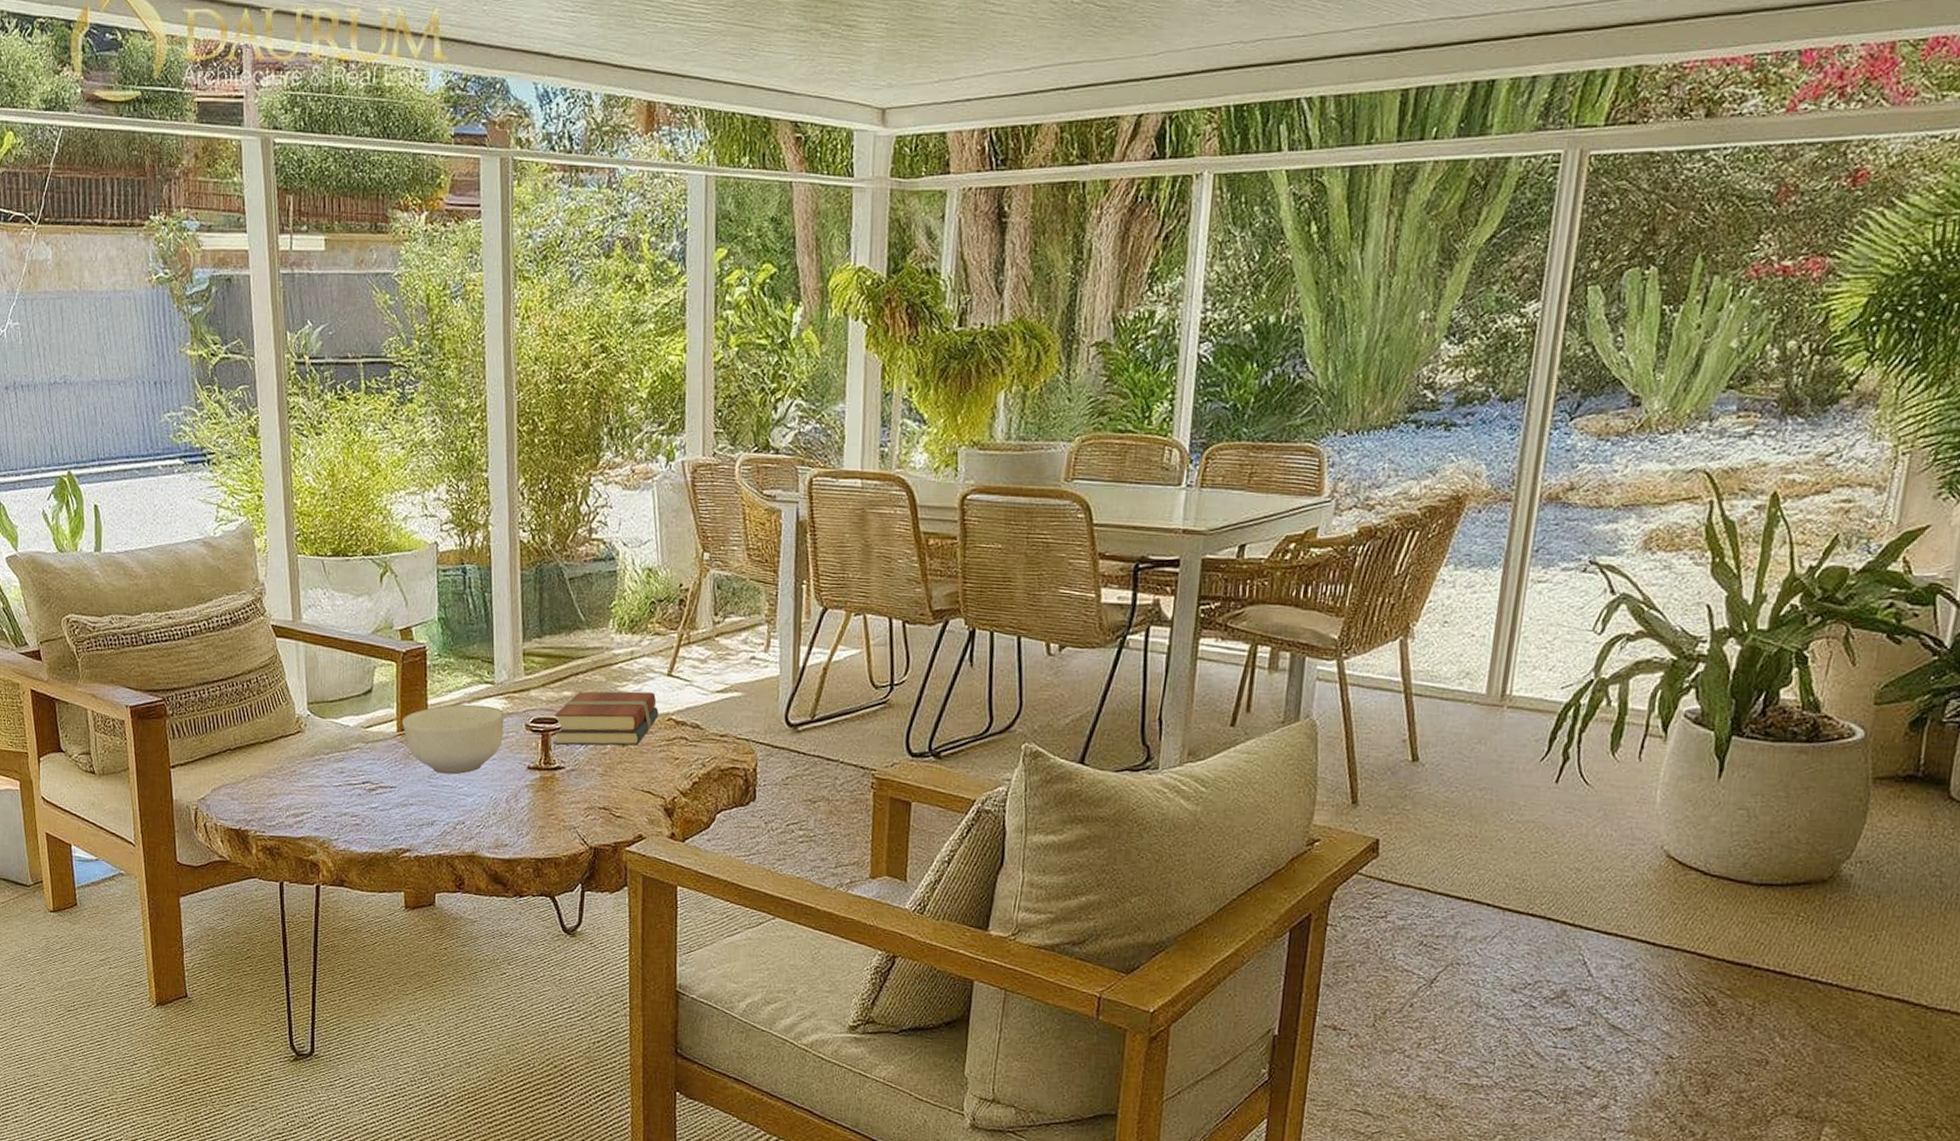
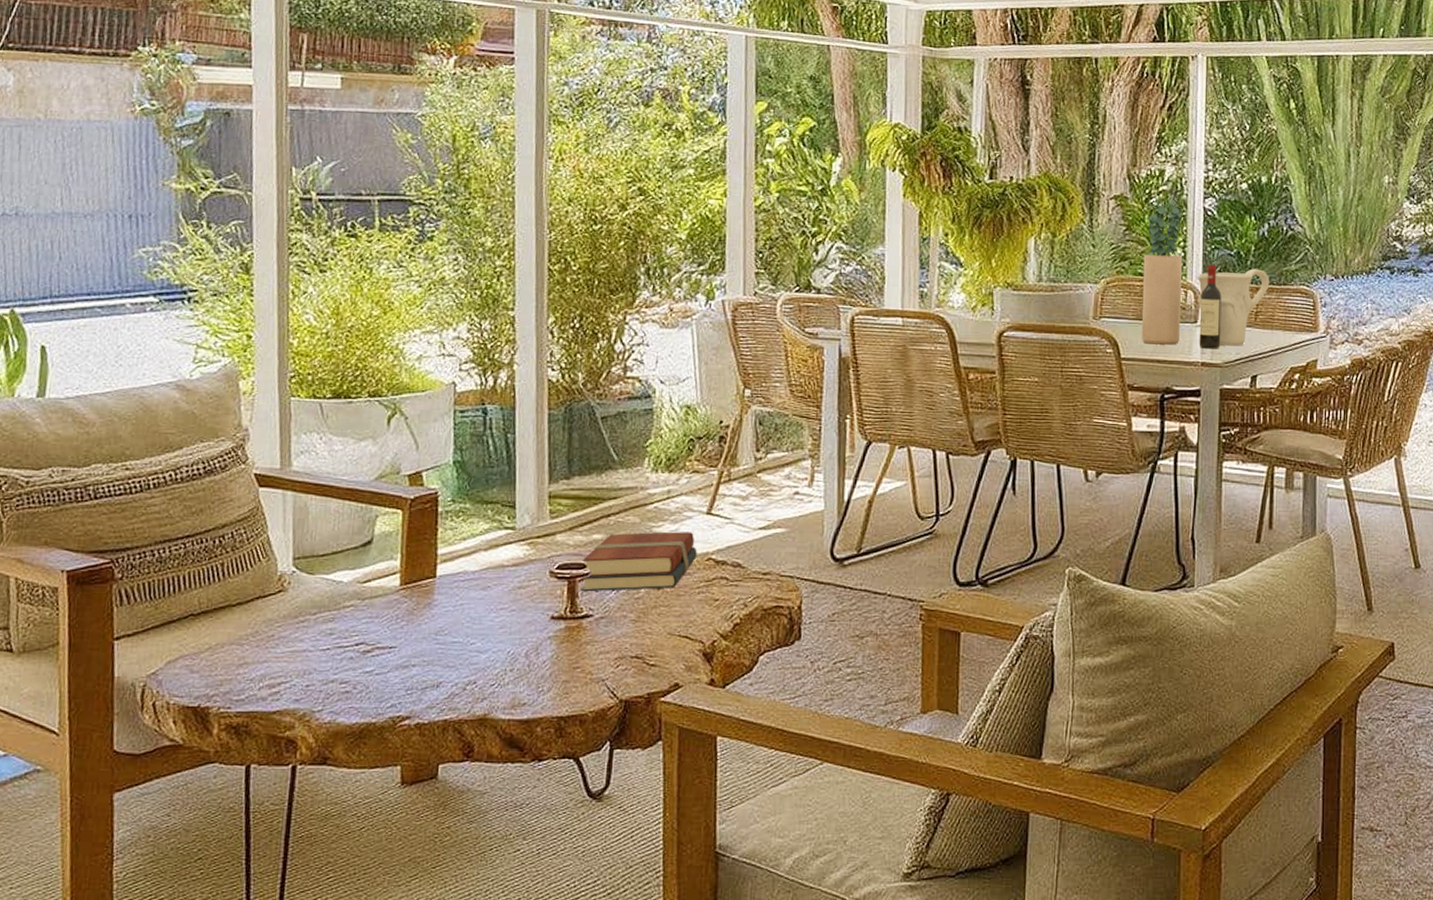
bowl: present [401,704,504,775] -> none [406,552,526,630]
vase: none [1117,337,1172,510] -> present [1141,192,1183,345]
wine bottle: none [1181,419,1212,515] -> present [1199,264,1222,349]
pitcher: none [1183,423,1269,512] -> present [1197,269,1269,346]

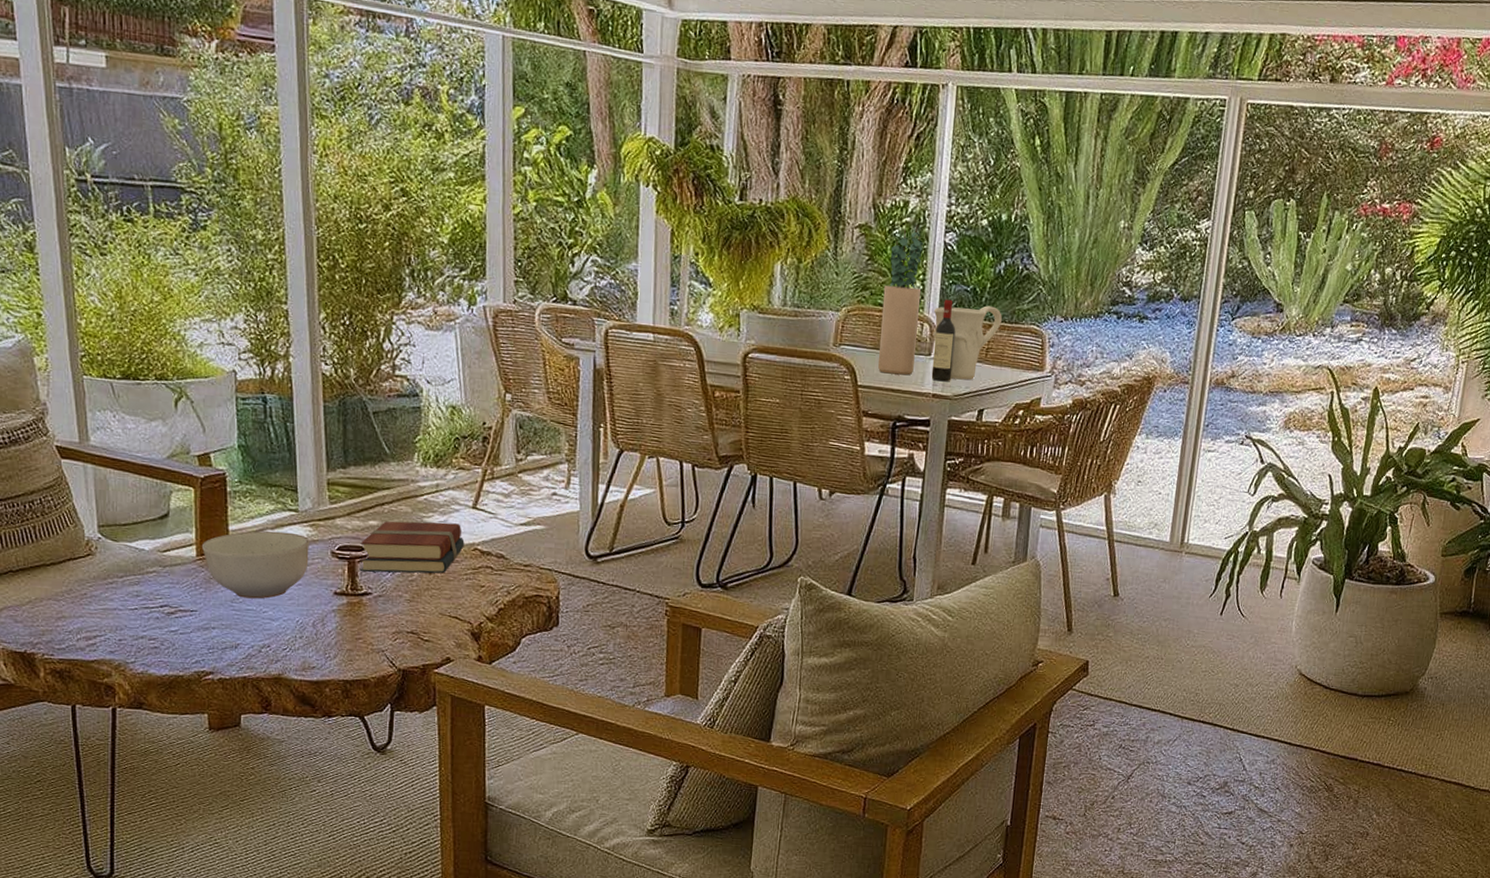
bowl: none [406,552,526,630] -> present [201,531,309,599]

